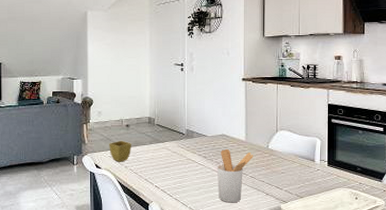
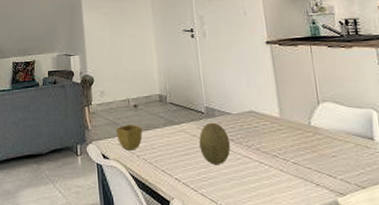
fruit: none [178,142,203,176] -> present [199,122,231,164]
utensil holder: present [216,148,254,203] -> none [248,128,294,198]

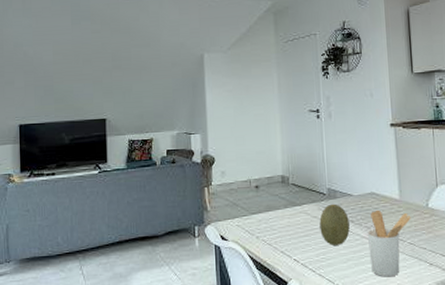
flower pot: present [116,124,143,151] -> none [236,205,263,232]
utensil holder: none [248,128,294,198] -> present [367,209,411,277]

